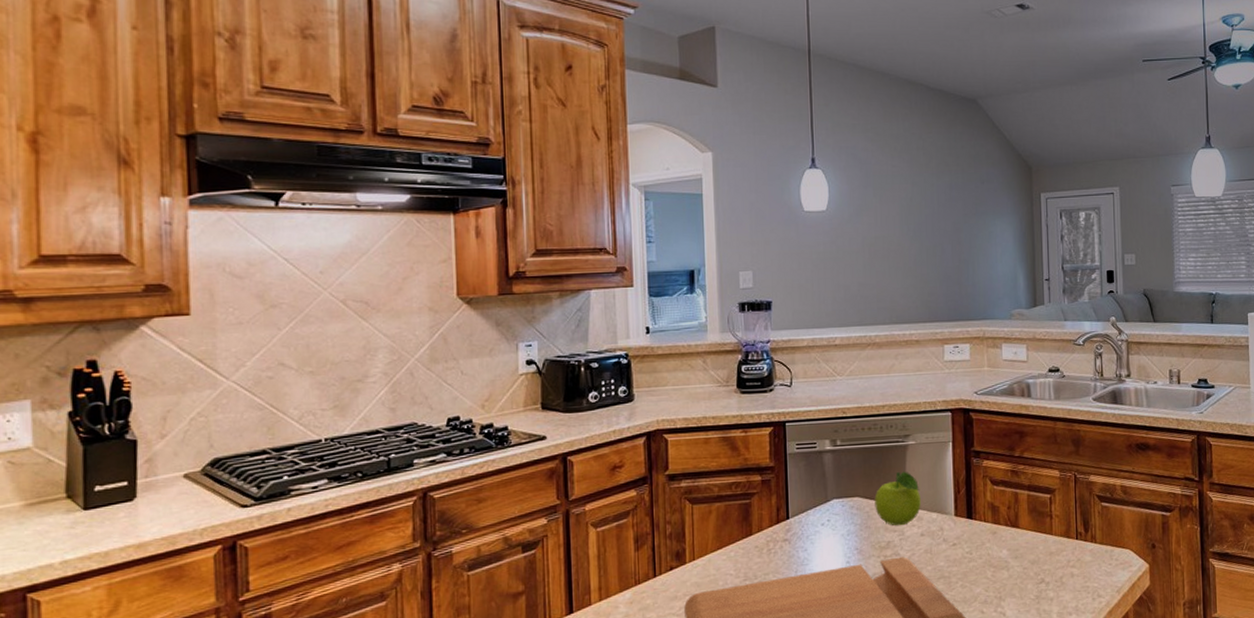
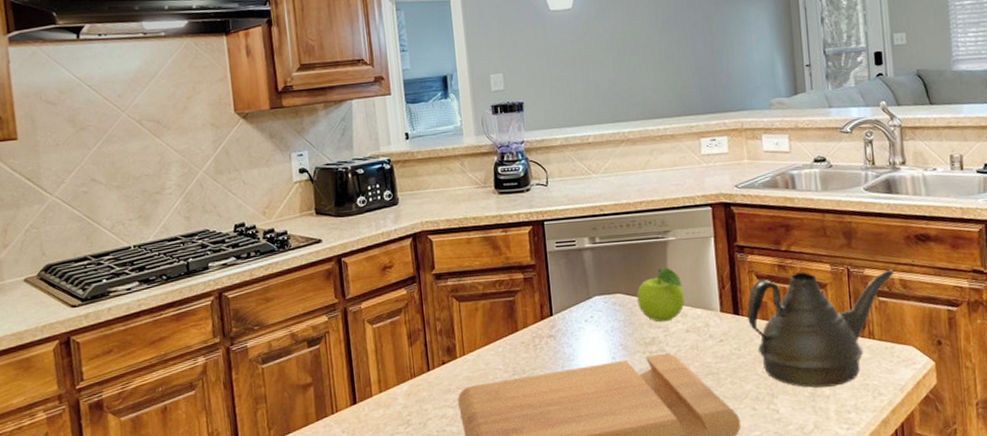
teapot: none [980,476,1117,591] -> present [747,269,895,388]

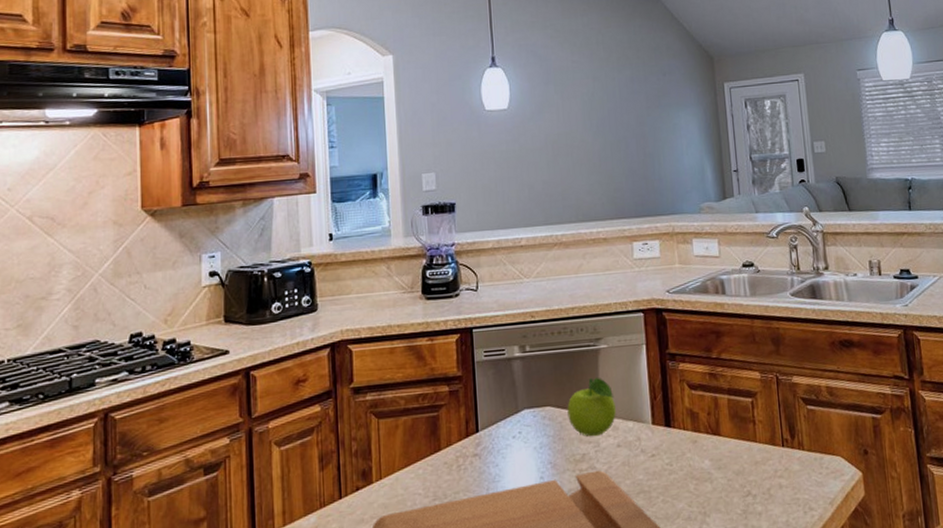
teapot: present [747,269,895,388] -> none [679,376,821,504]

